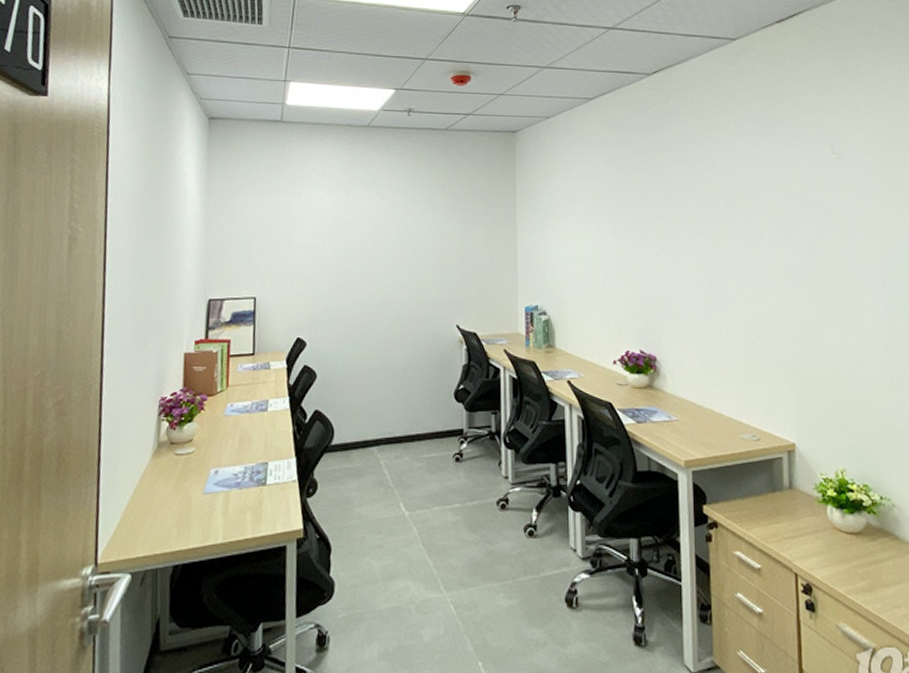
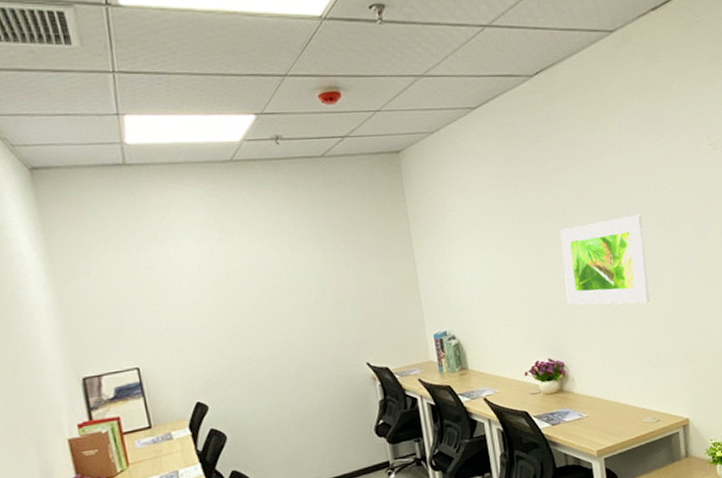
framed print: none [665,214,757,307] -> present [560,214,650,305]

